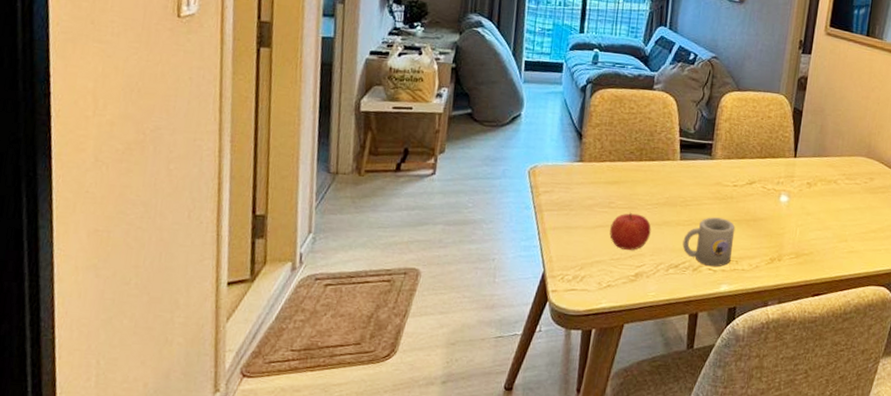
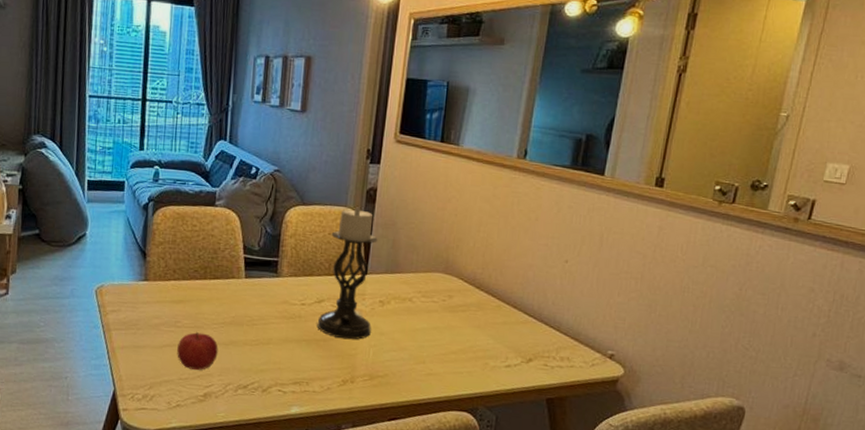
mug: present [682,217,736,267] -> none [250,337,305,388]
candle holder: none [748,94,807,220] -> present [317,207,378,340]

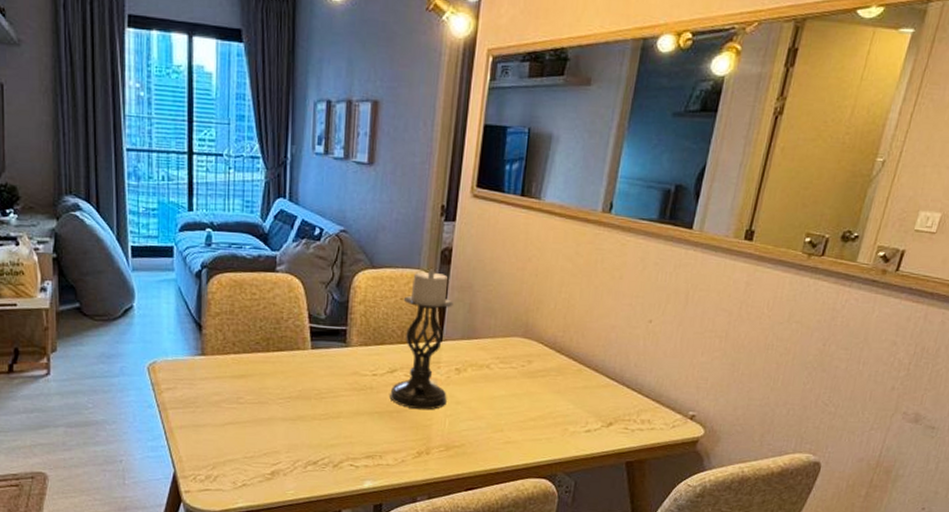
fruit: present [177,331,218,370] -> none [240,407,285,448]

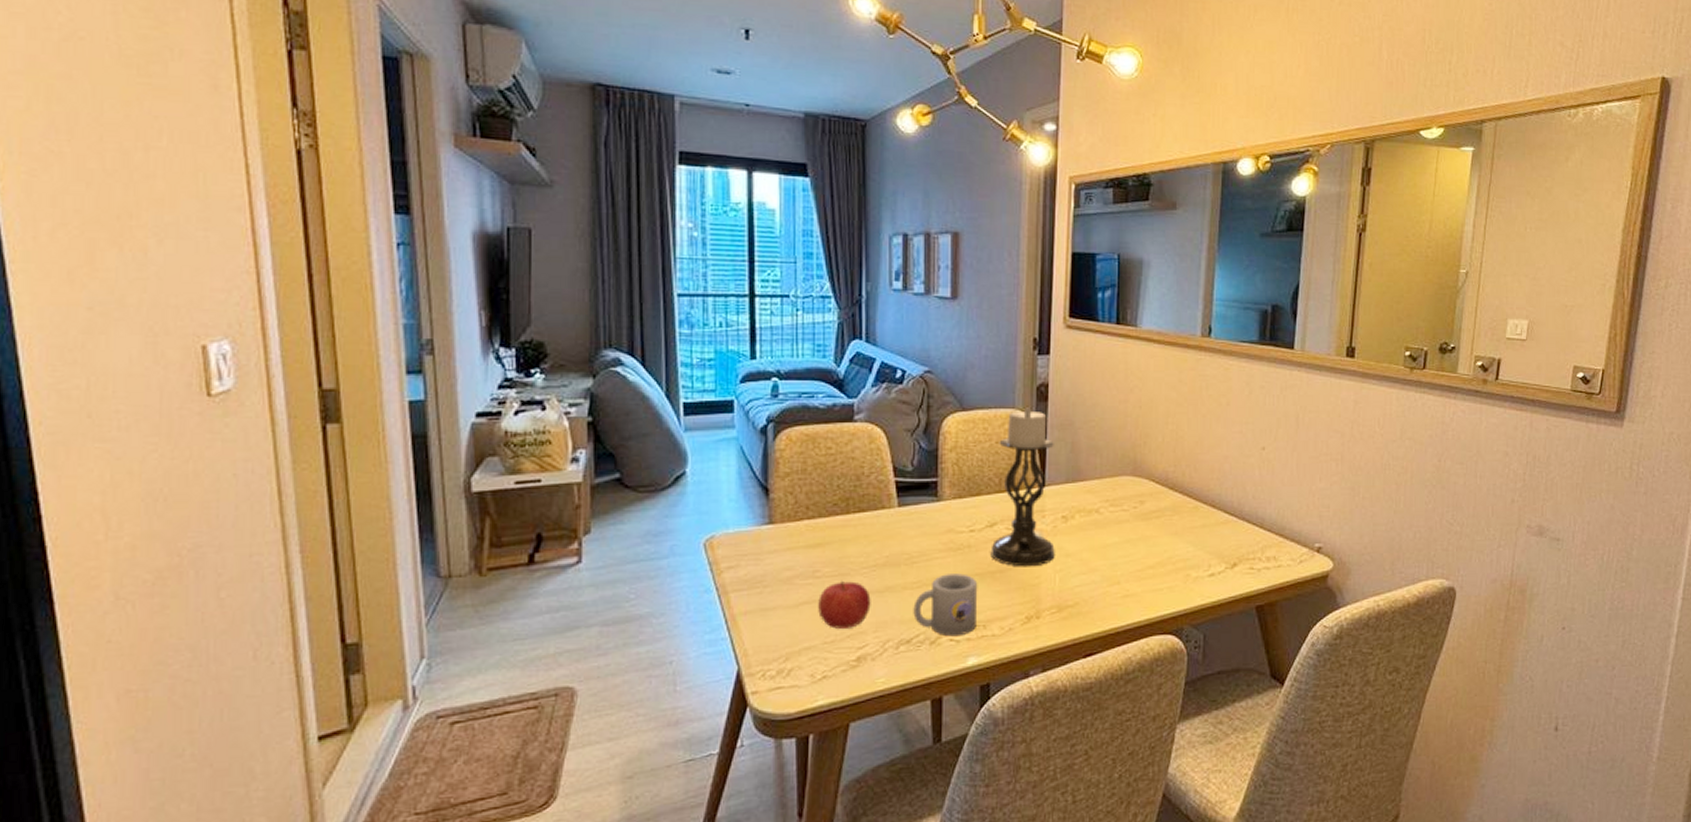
fruit: none [240,407,285,448] -> present [818,580,871,629]
mug: none [320,410,377,463] -> present [913,573,978,637]

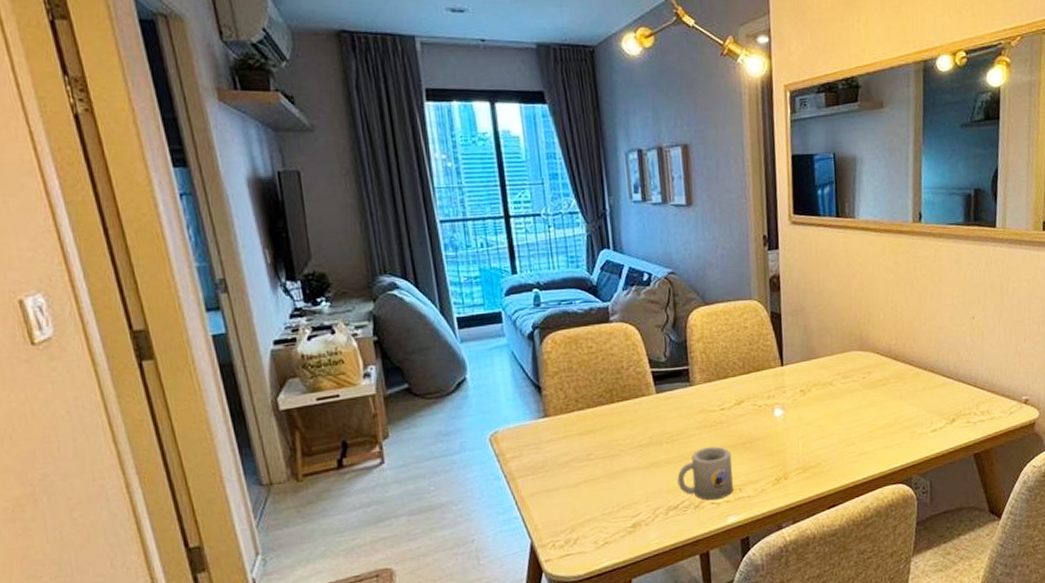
fruit: present [818,580,871,629] -> none [594,460,641,502]
candle holder: present [990,407,1055,567] -> none [740,297,797,437]

